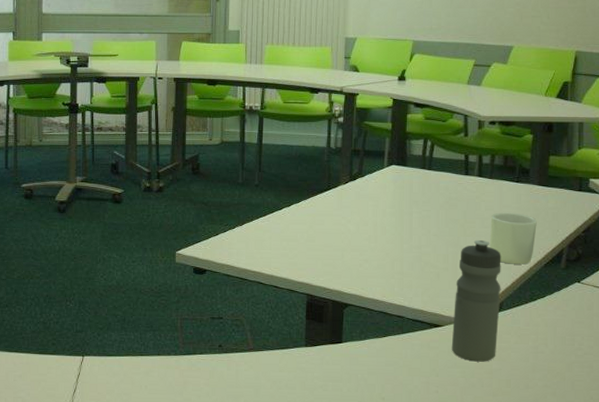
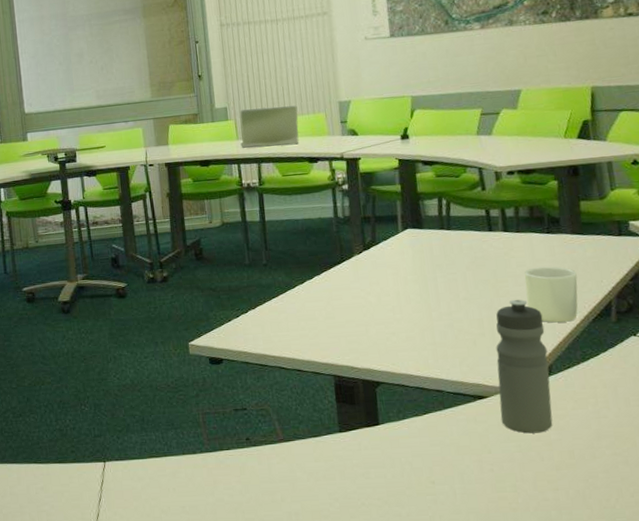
laptop: none [248,34,306,74] -> present [240,105,299,148]

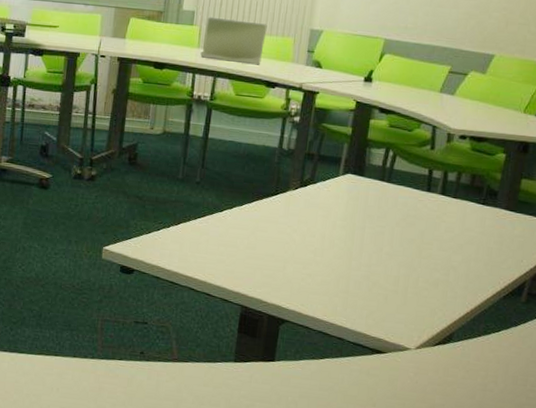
water bottle: present [496,300,553,434] -> none [392,263,458,396]
mug: present [524,266,578,323] -> none [446,235,500,295]

